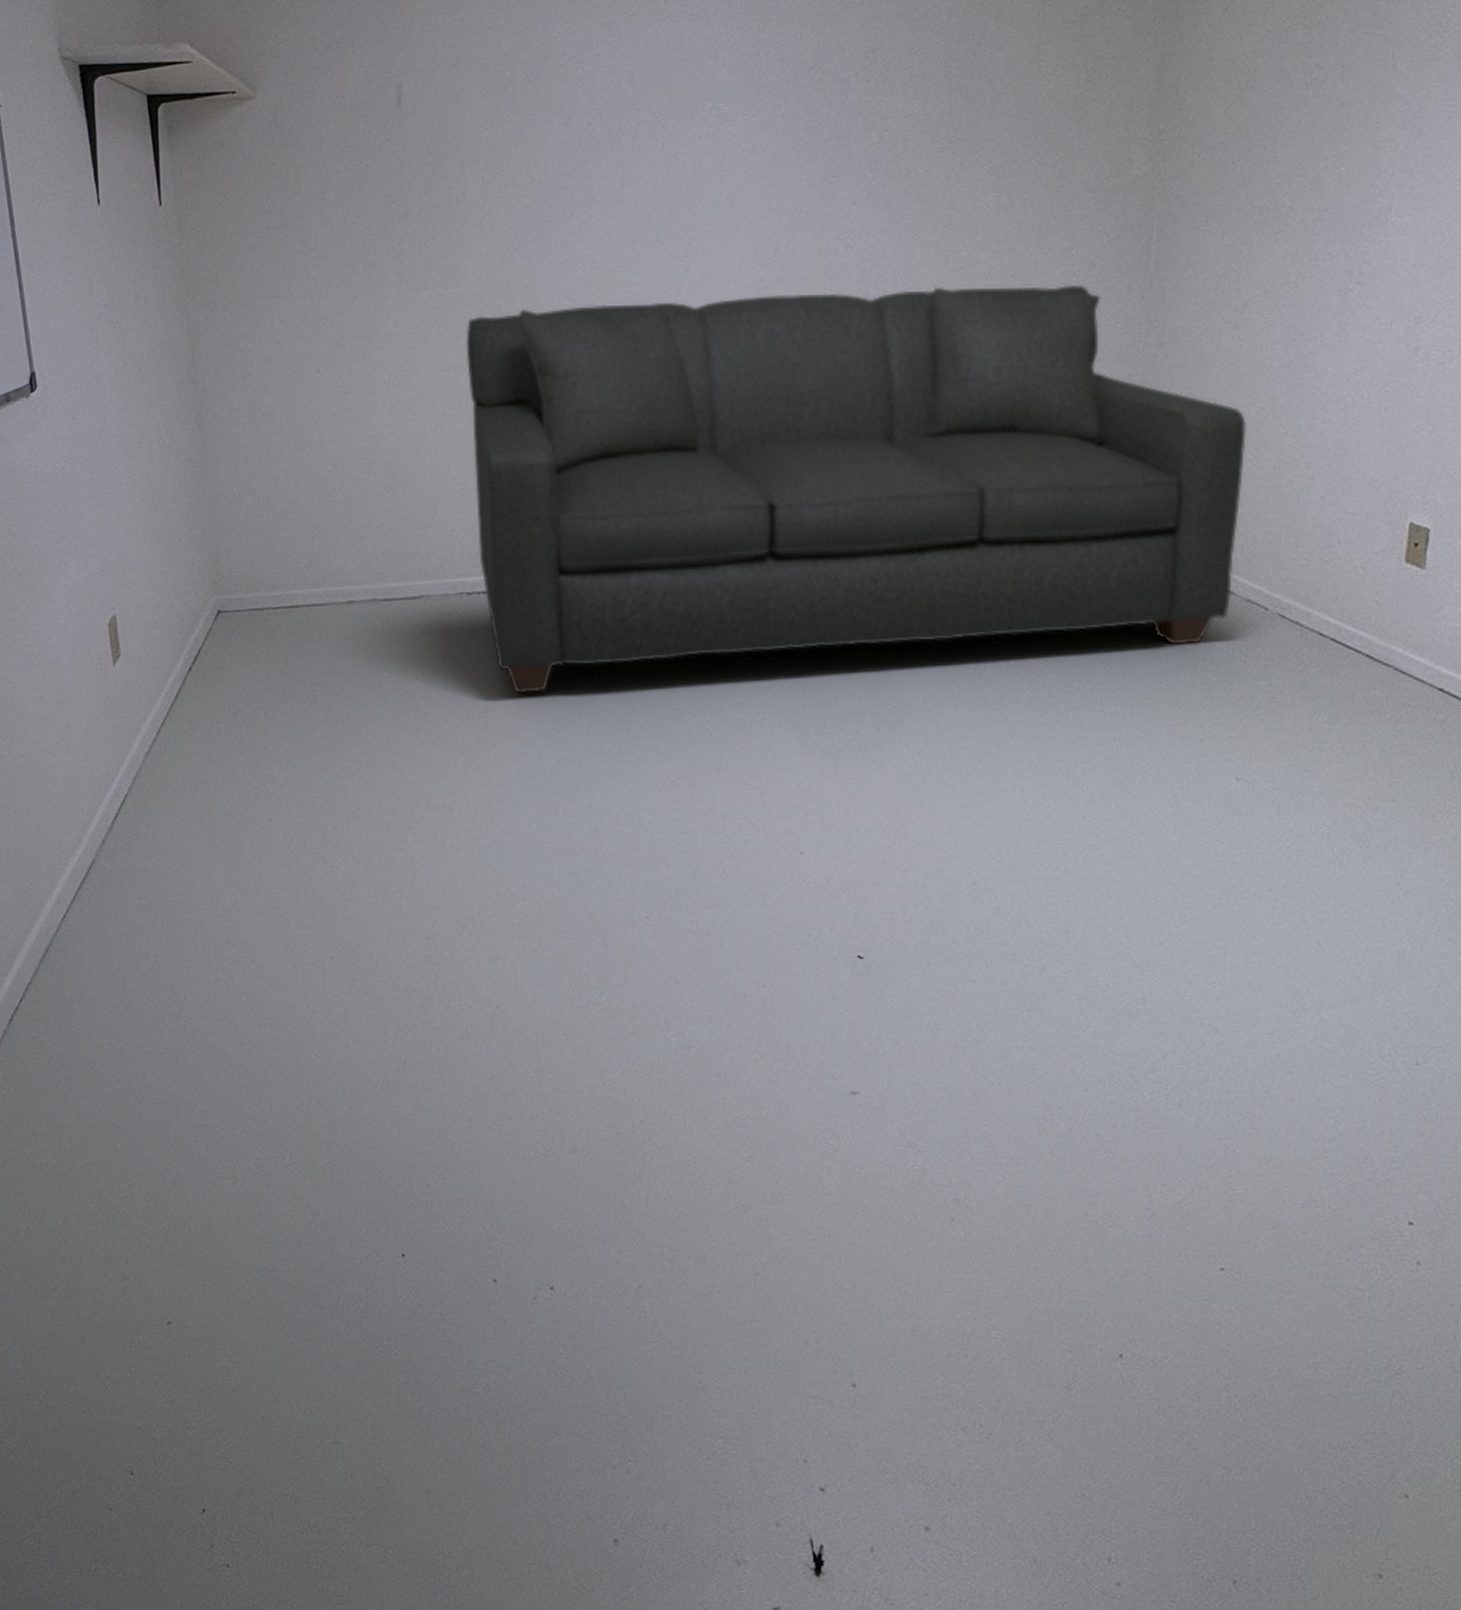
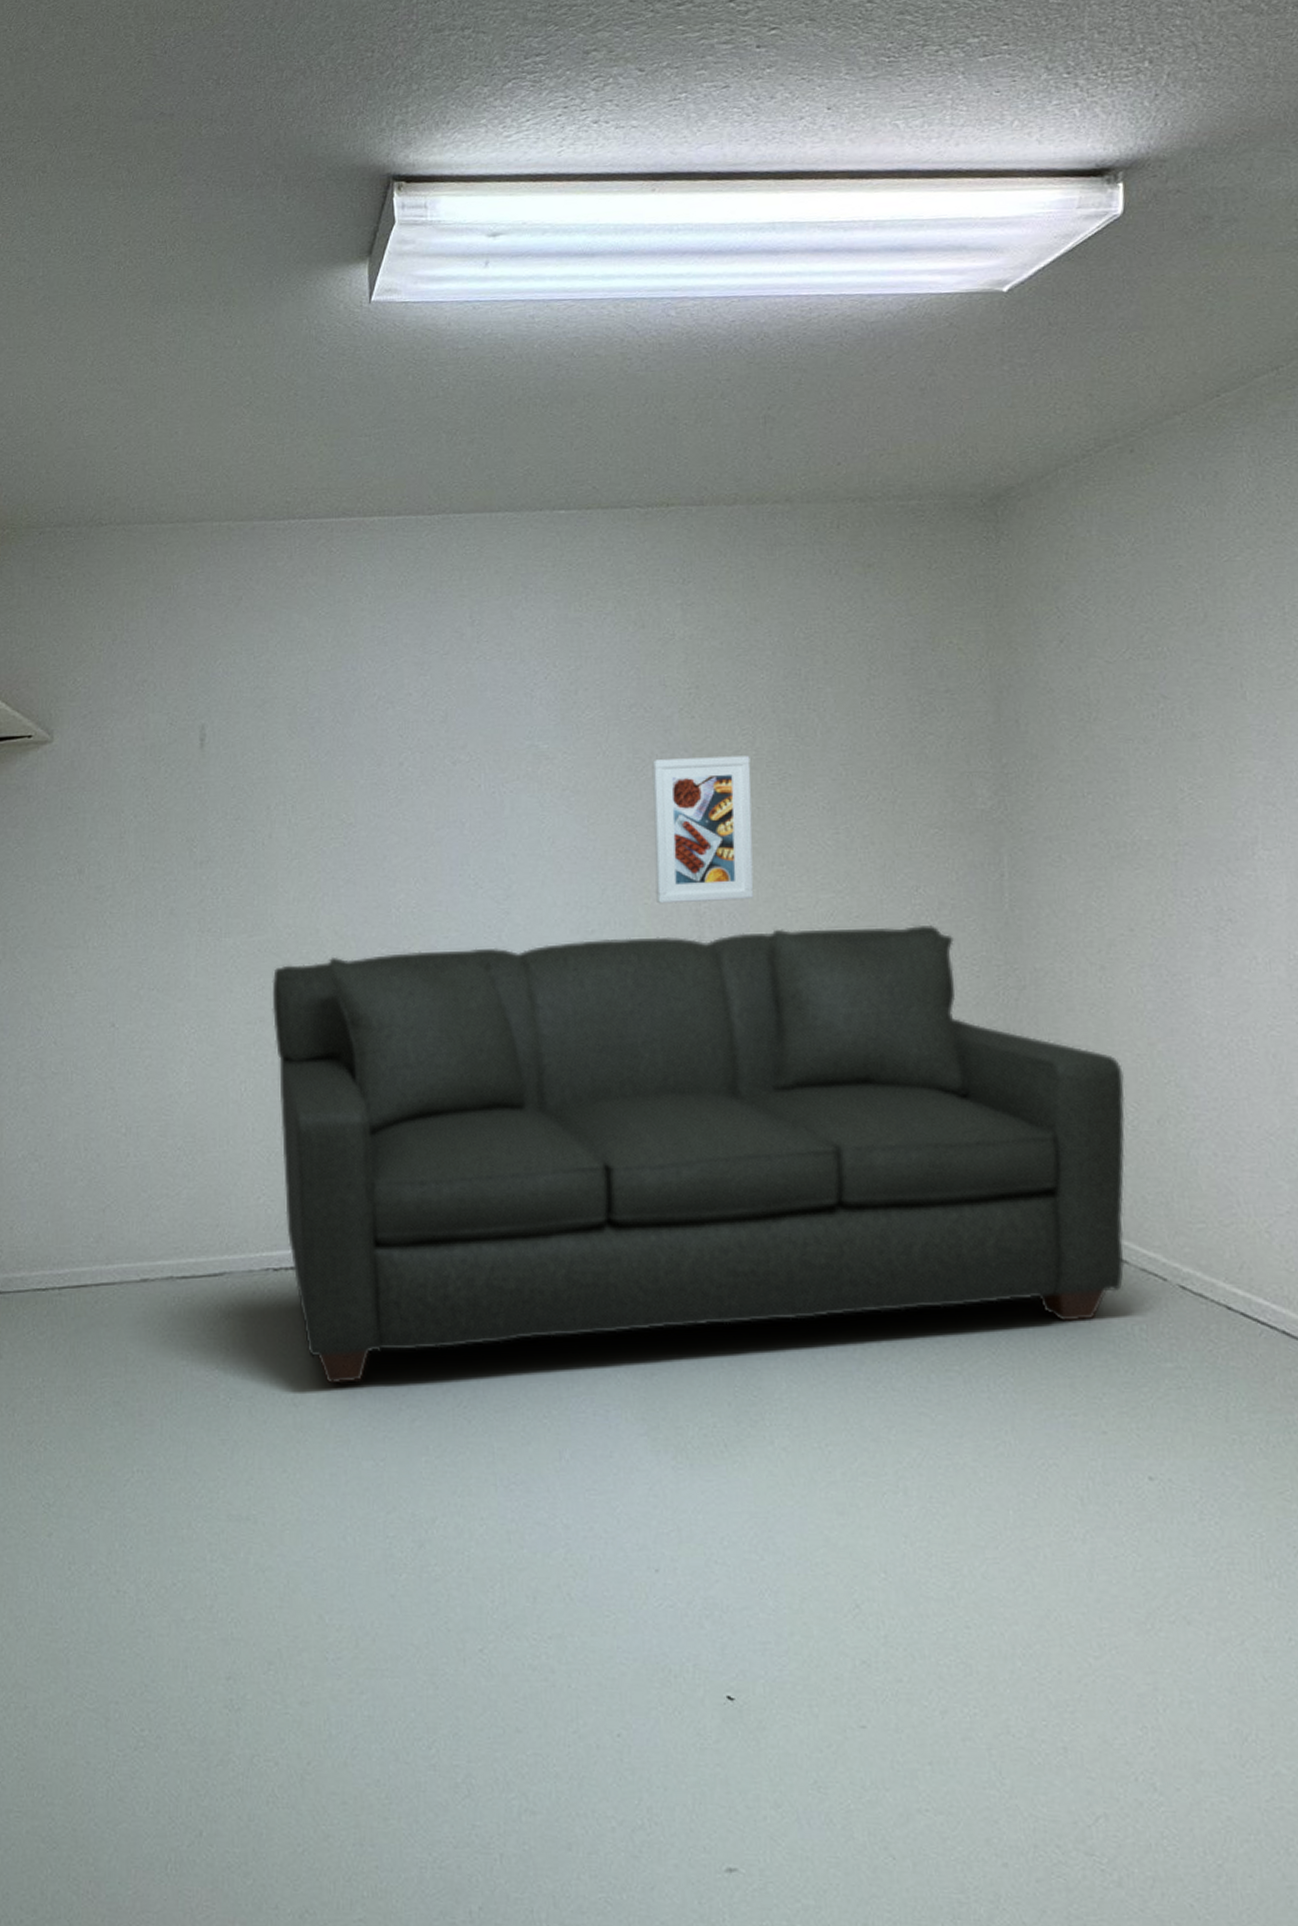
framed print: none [826,119,921,262] -> present [652,755,754,904]

